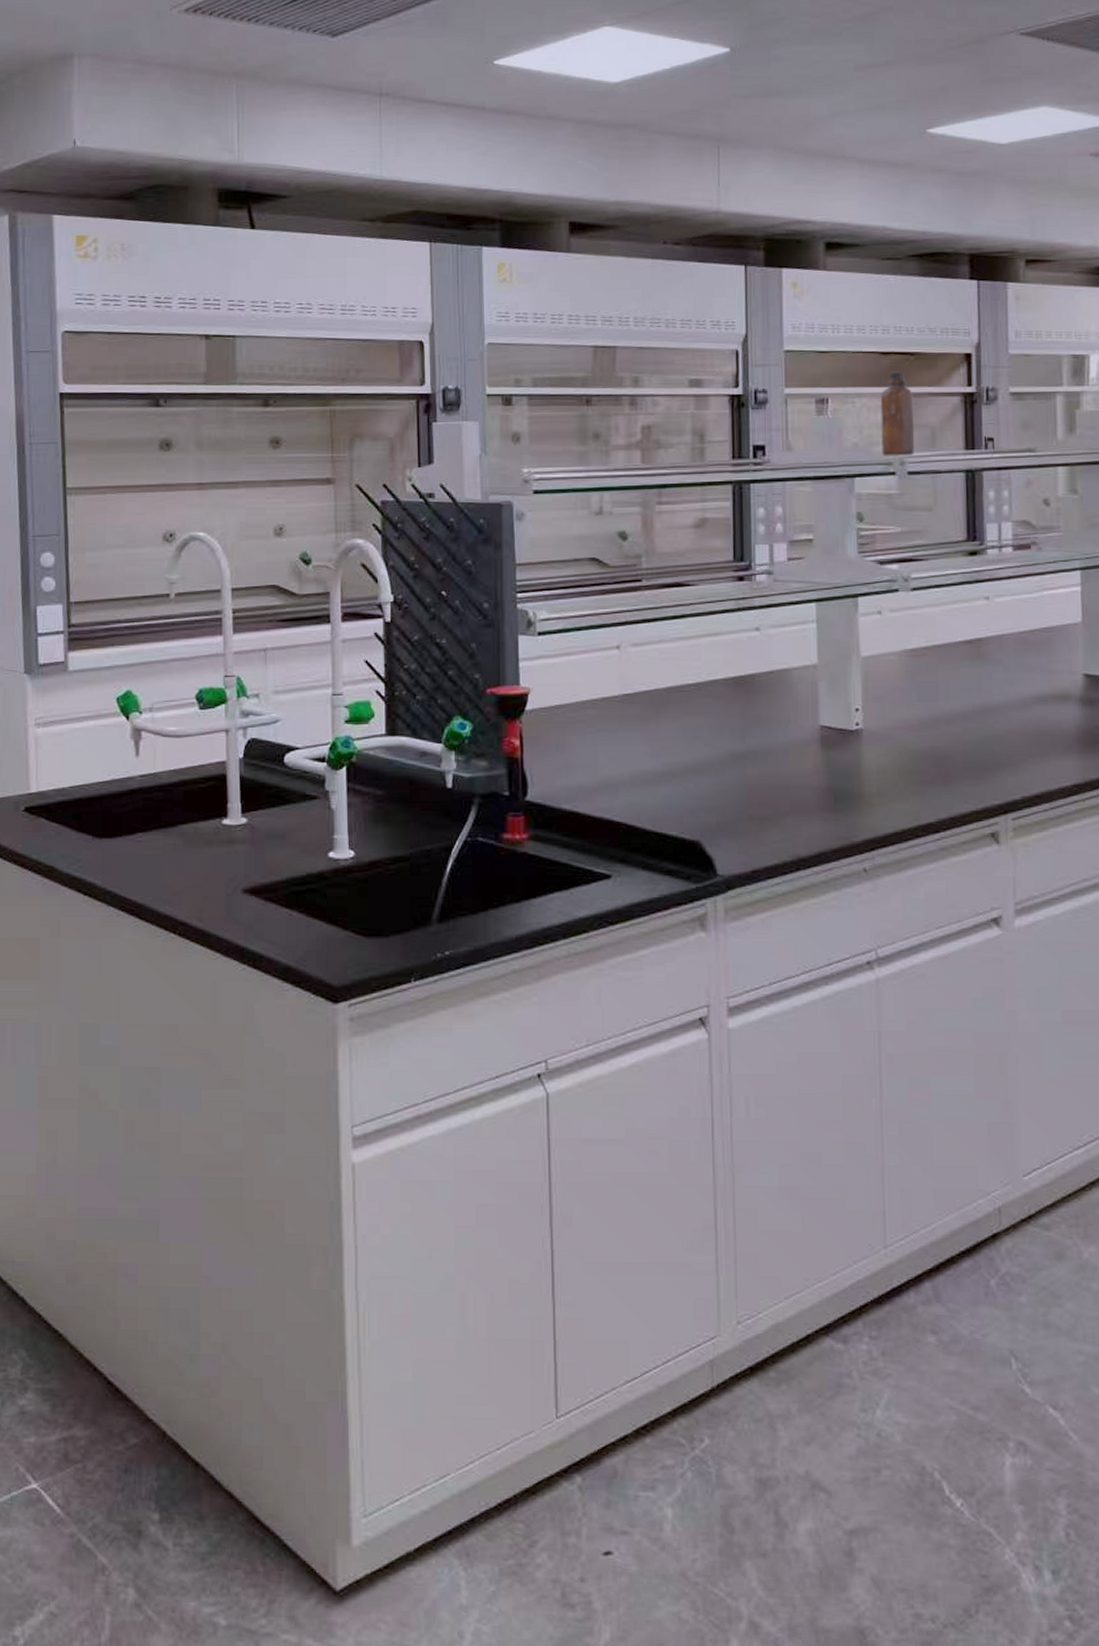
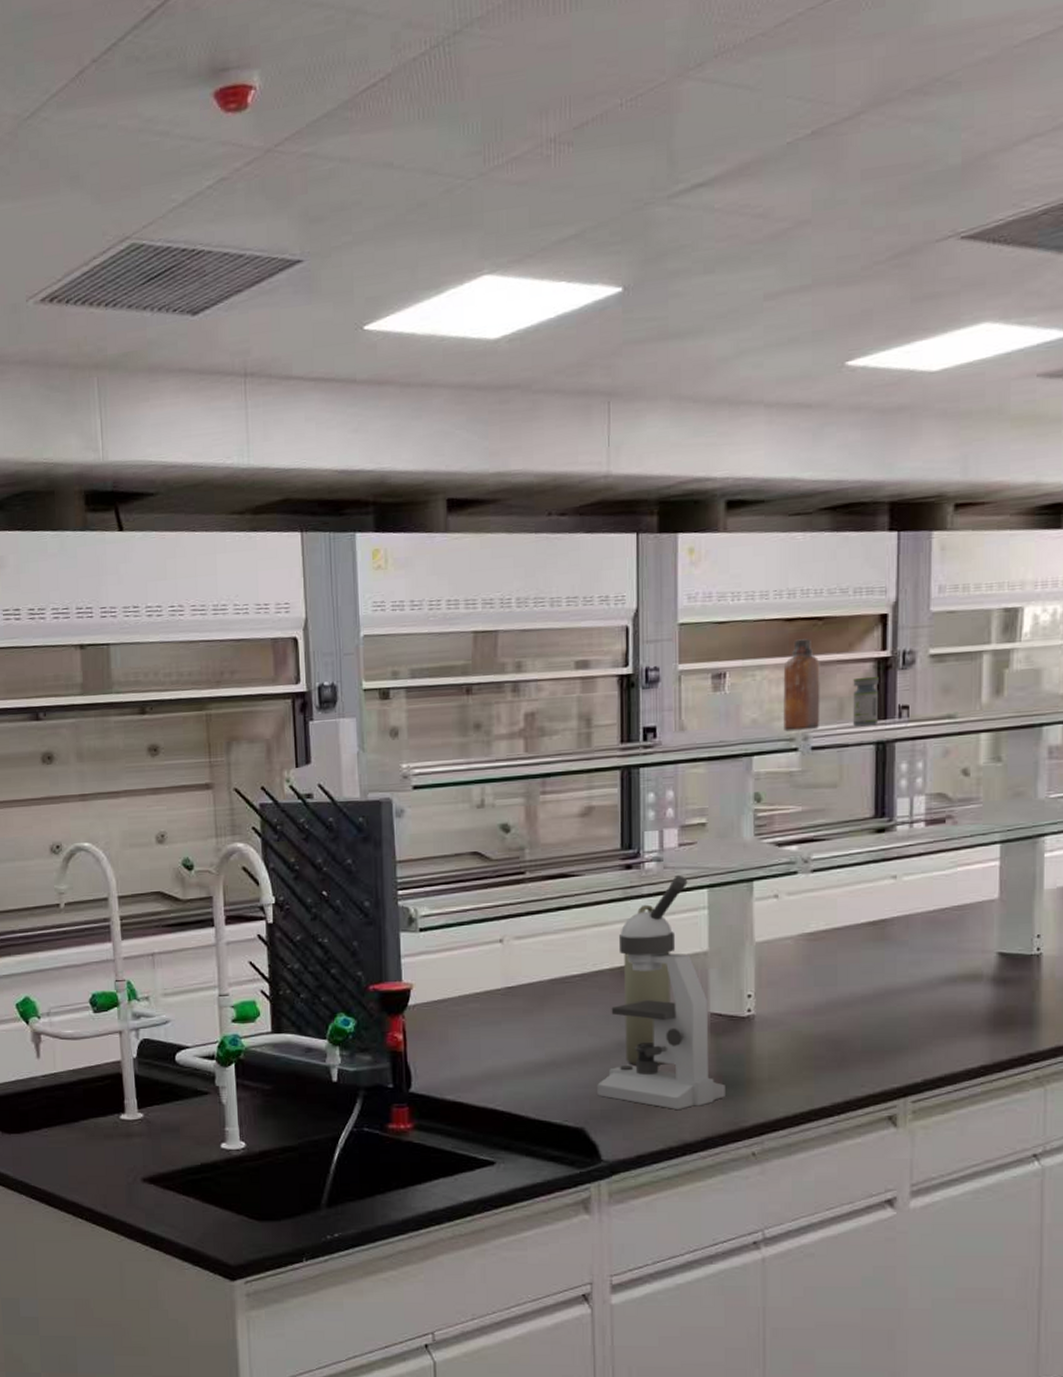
microscope: none [712,588,837,823] -> present [597,874,725,1109]
bottle: none [737,616,783,777] -> present [624,904,671,1065]
medicine bottle: none [943,409,967,455] -> present [853,676,879,727]

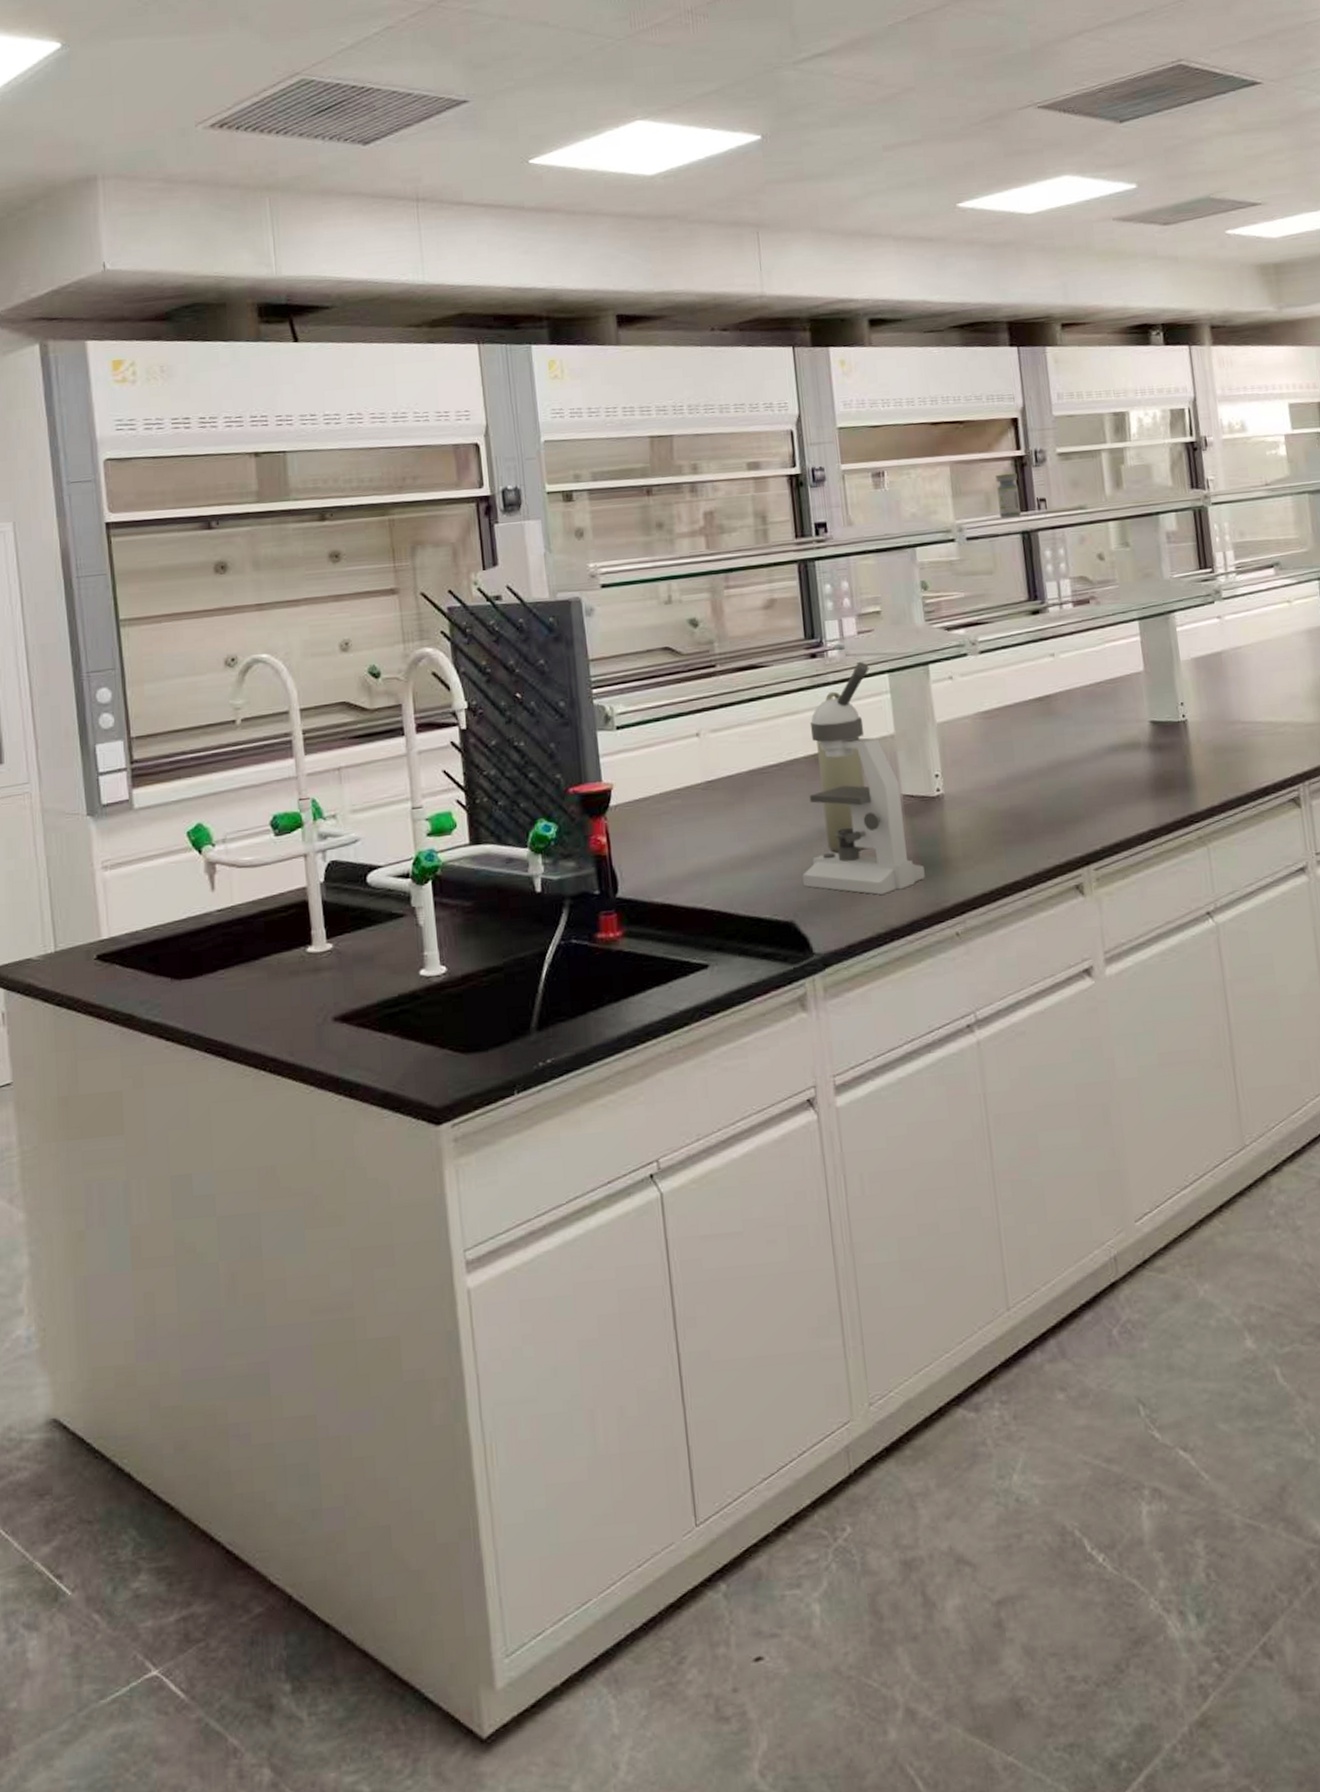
flask: present [783,638,820,732] -> none [934,440,971,524]

